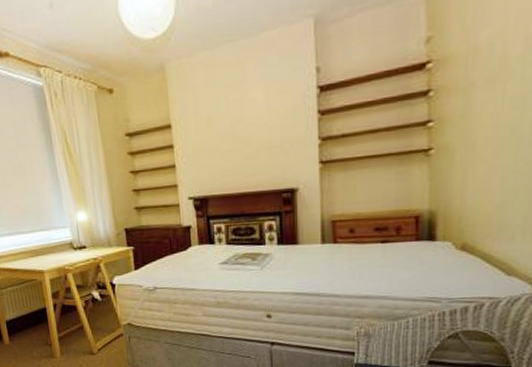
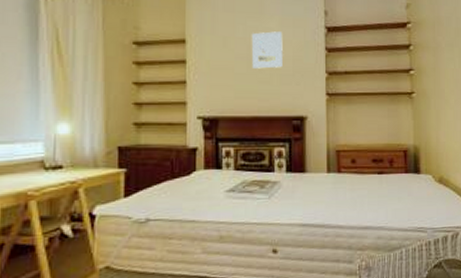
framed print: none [234,101,270,145] -> present [251,31,283,69]

